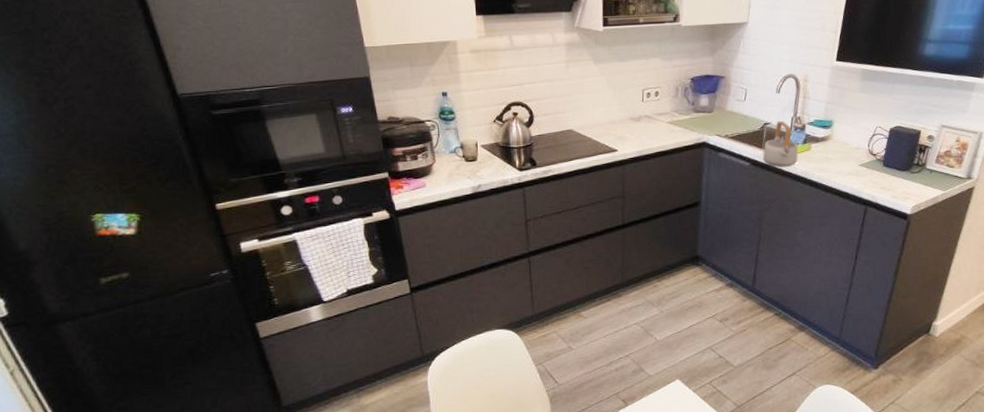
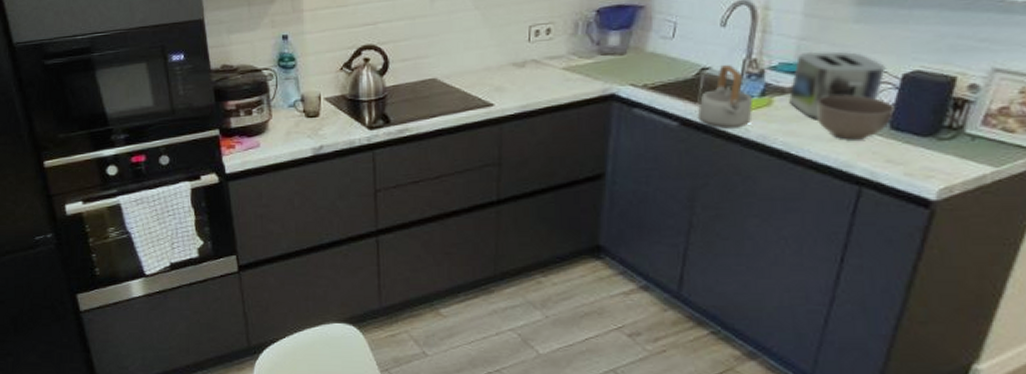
toaster: none [821,112,880,161] -> present [789,51,886,120]
bowl: none [838,142,886,174] -> present [815,94,896,140]

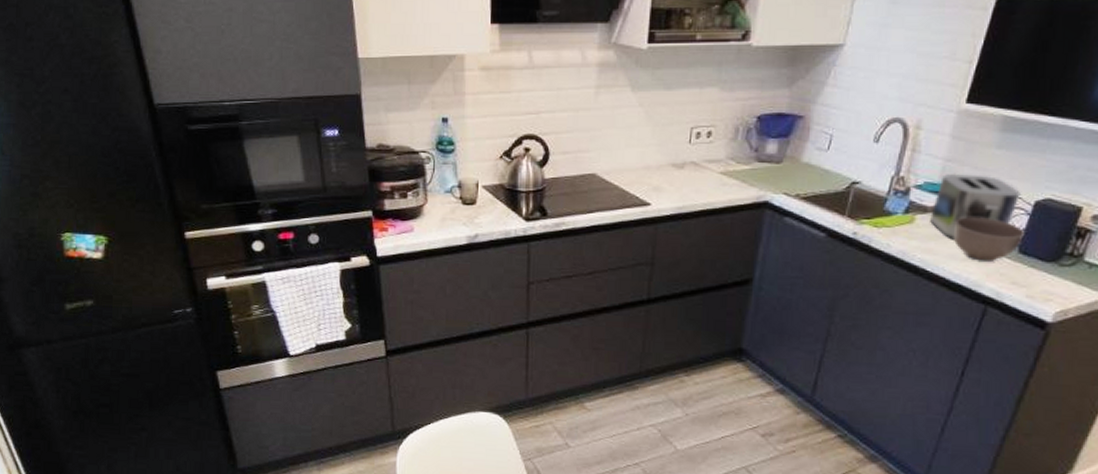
teapot: present [697,65,754,130] -> none [843,181,898,244]

